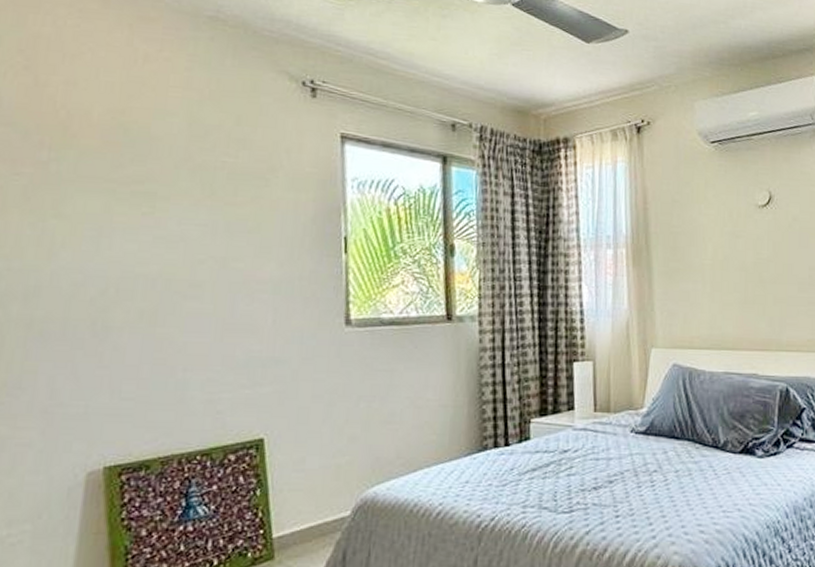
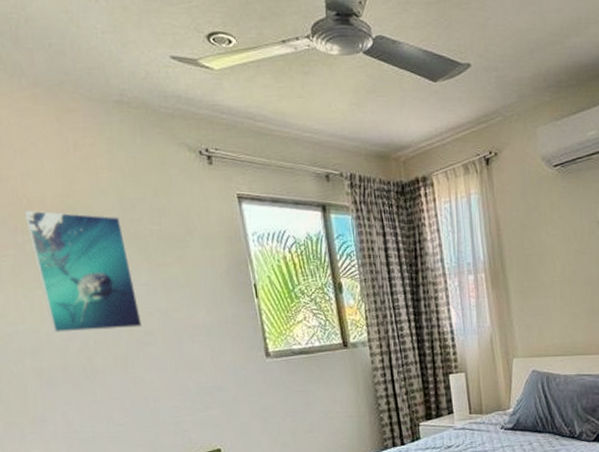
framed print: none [57,123,189,277] -> present [24,210,143,333]

